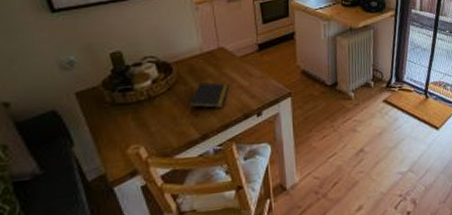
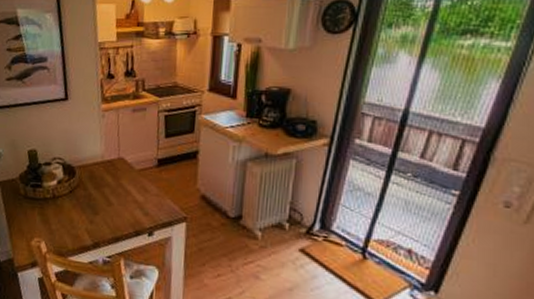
notepad: present [189,82,230,111] -> none [86,190,125,219]

